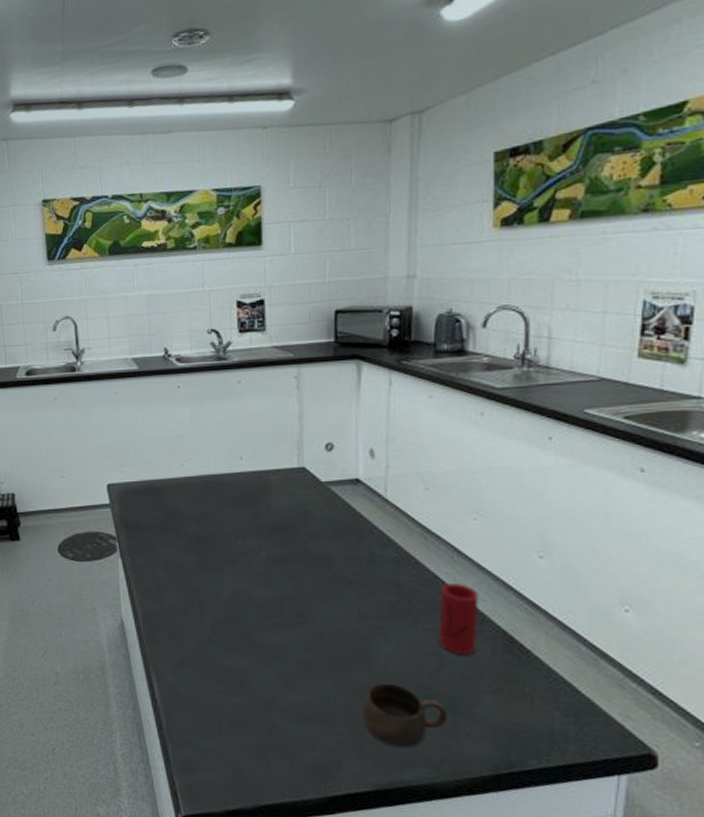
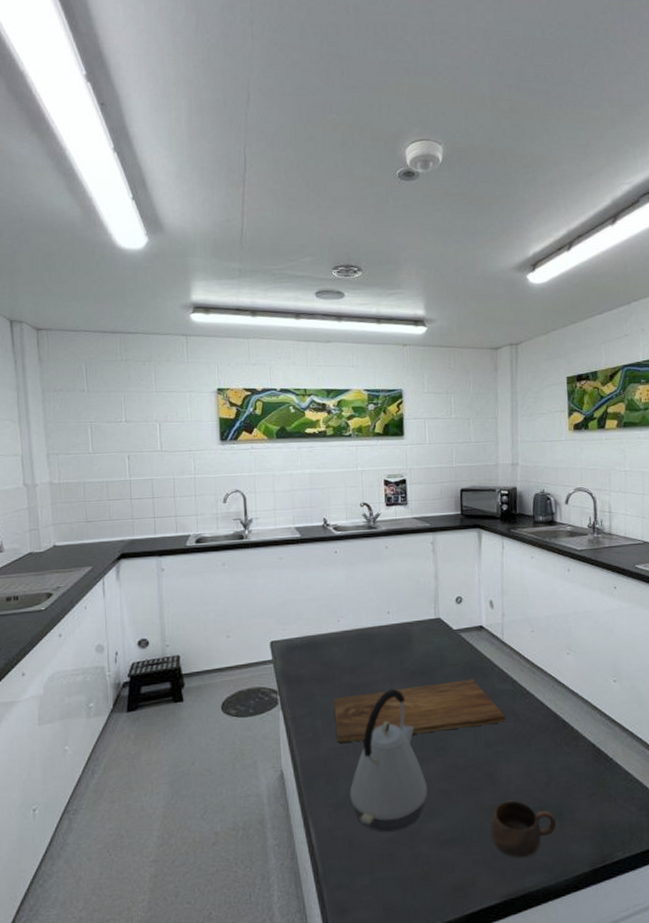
cutting board: none [177,540,385,598] -> present [334,679,505,743]
kettle: none [195,544,285,699] -> present [349,688,427,833]
cup: present [438,583,479,654] -> none [545,708,575,768]

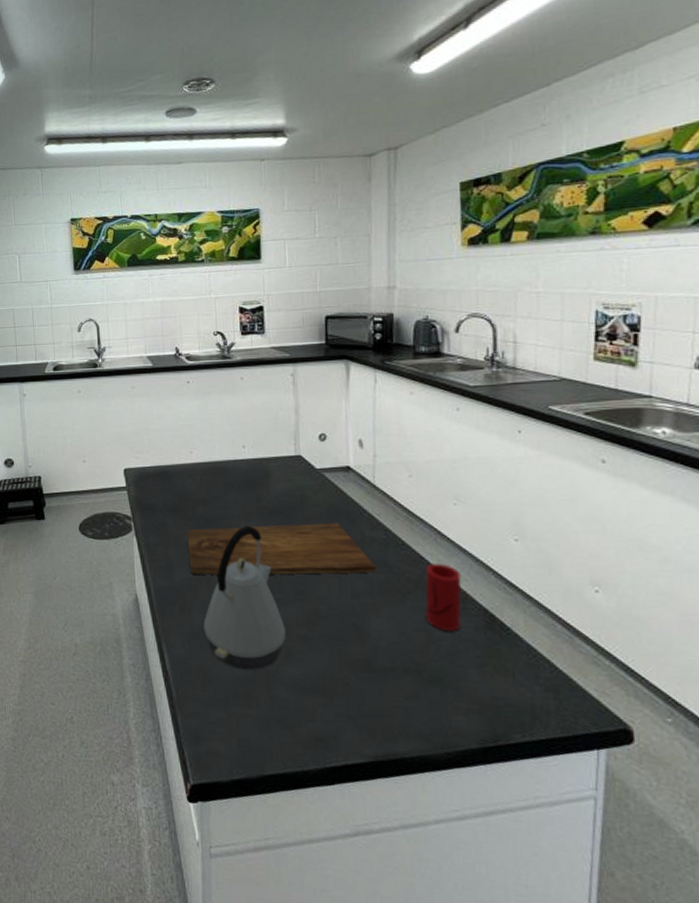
cup: present [491,800,557,858] -> none [357,657,437,721]
cup: none [545,708,575,768] -> present [425,564,462,631]

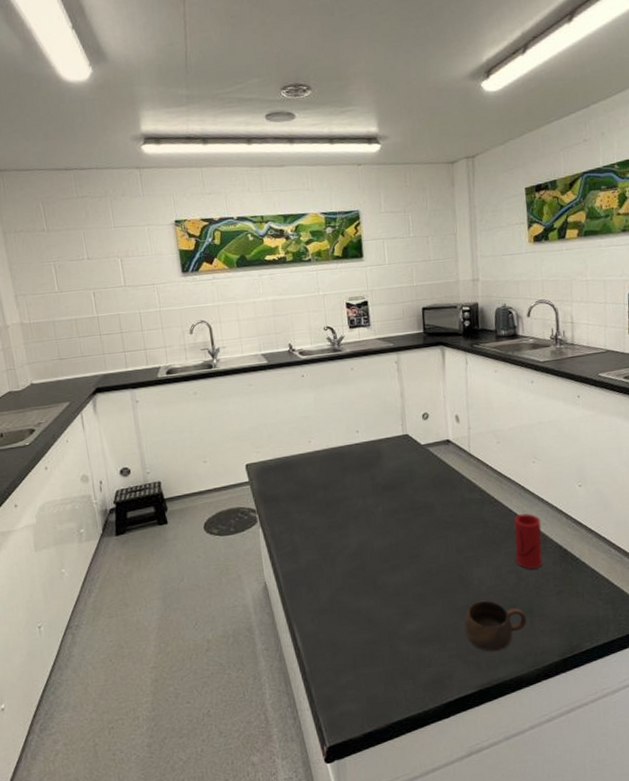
cutting board: present [187,523,376,575] -> none [310,490,475,555]
kettle: present [203,525,286,671] -> none [330,503,404,634]
cup: none [357,657,437,721] -> present [464,600,527,652]

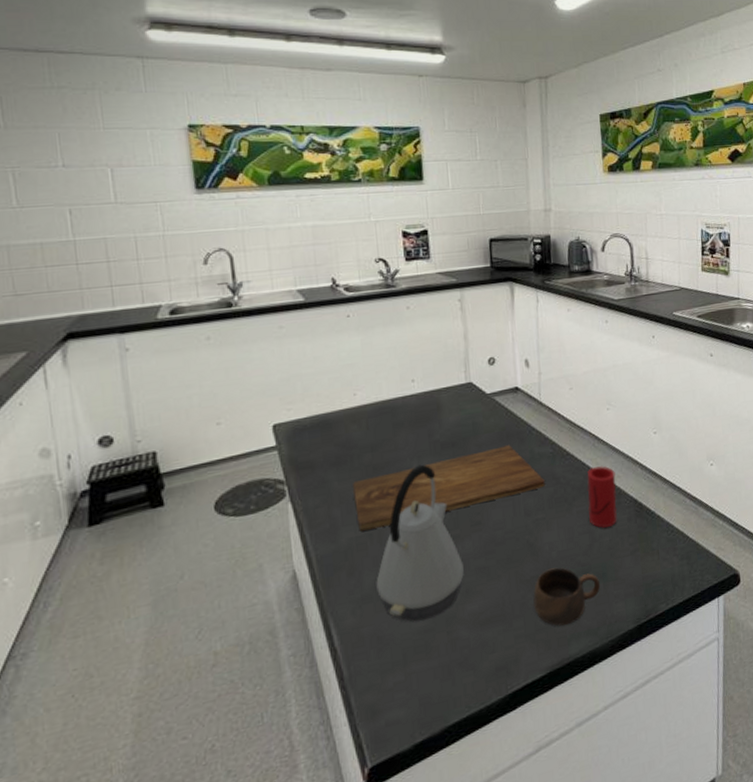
cutting board: none [310,490,475,555] -> present [353,445,545,531]
kettle: none [330,503,404,634] -> present [376,464,464,623]

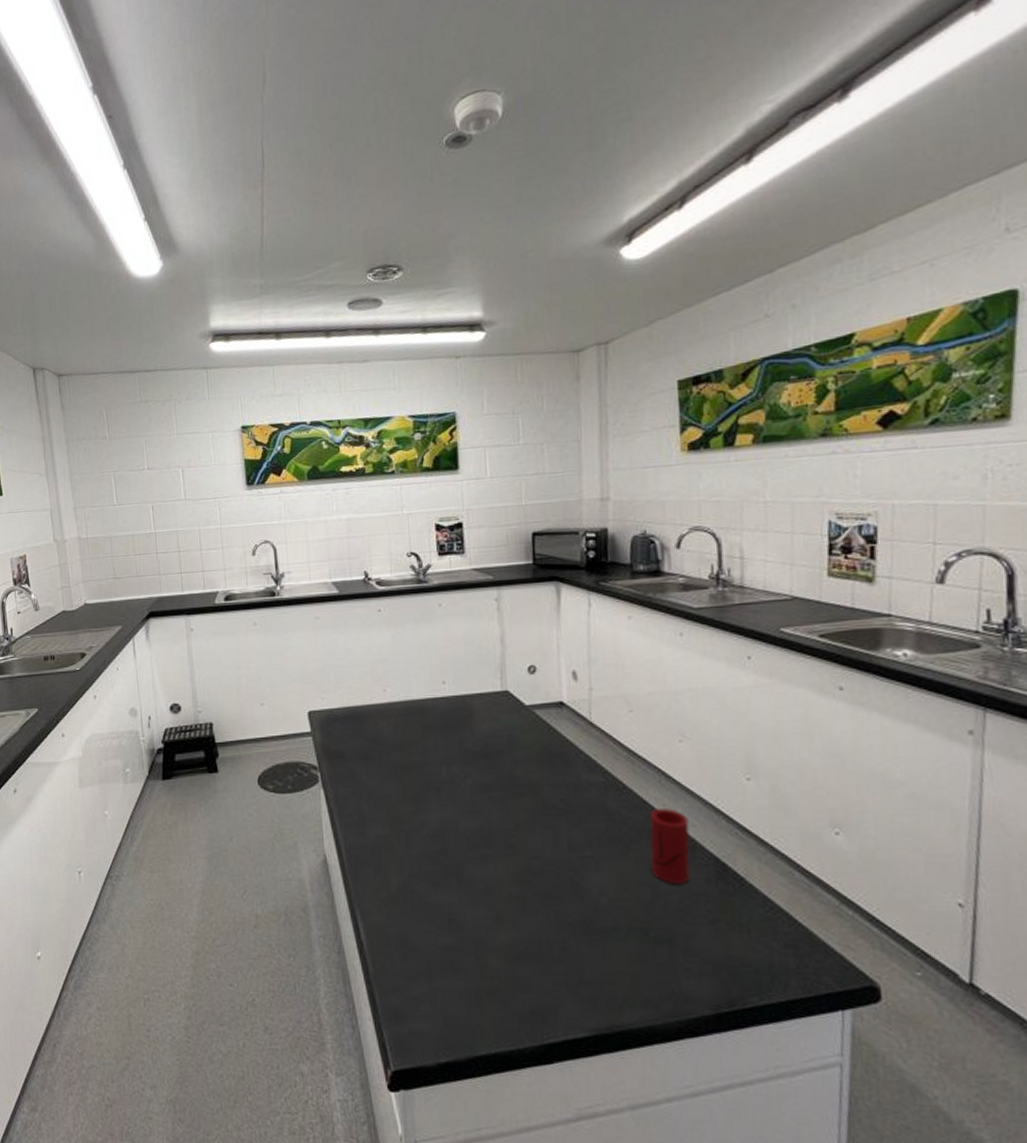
cutting board: present [353,445,545,531] -> none [381,766,595,830]
kettle: present [376,464,464,623] -> none [402,772,496,938]
cup: present [533,567,601,626] -> none [576,916,665,988]

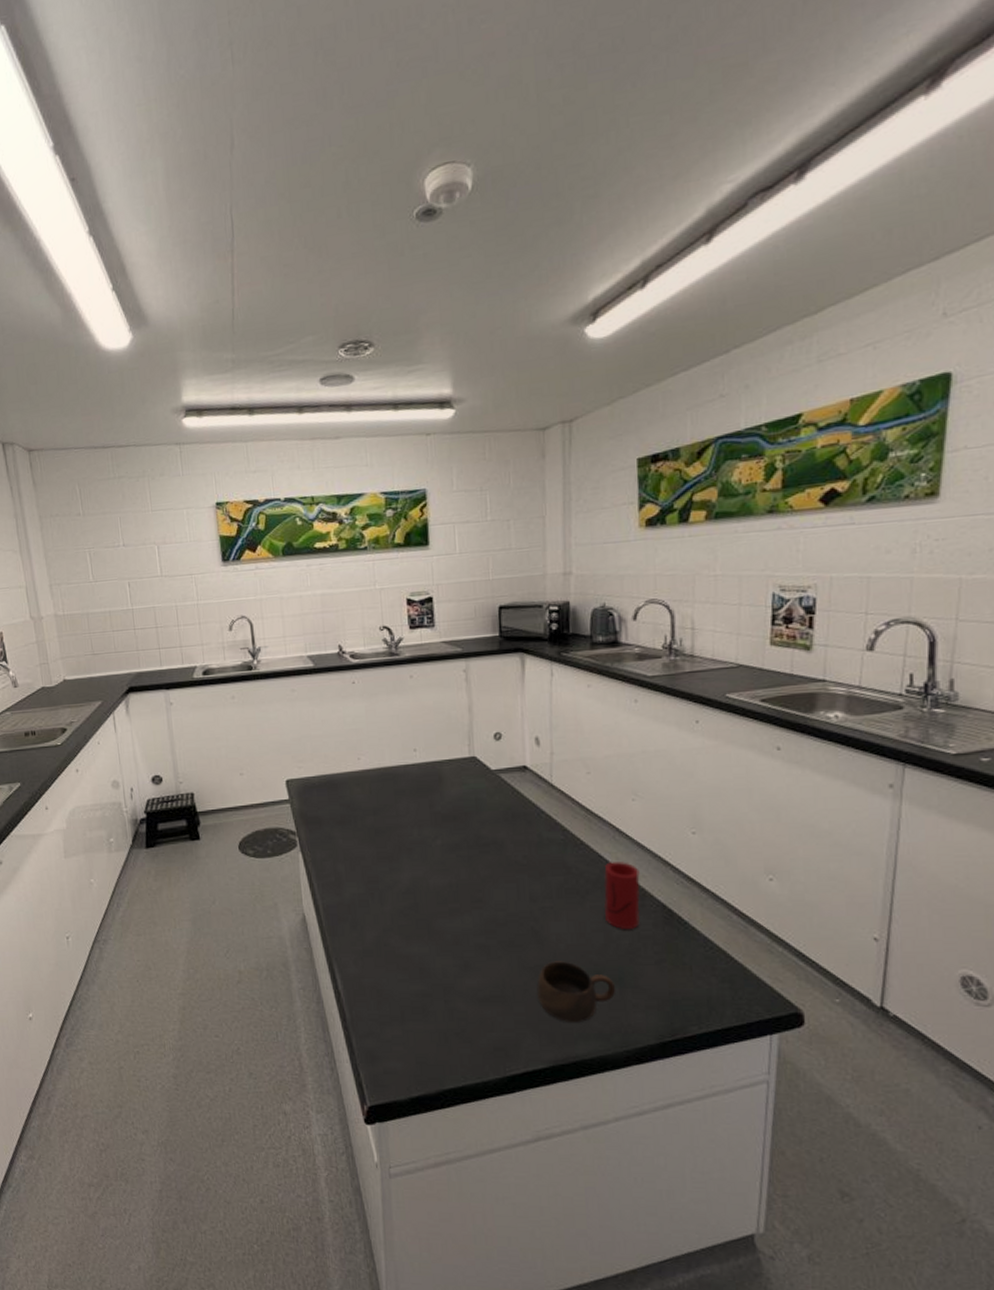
cup: none [576,916,665,988] -> present [536,961,616,1023]

